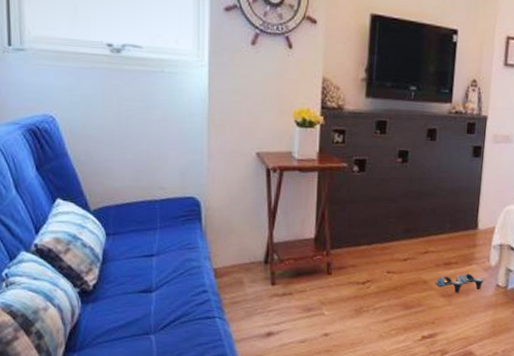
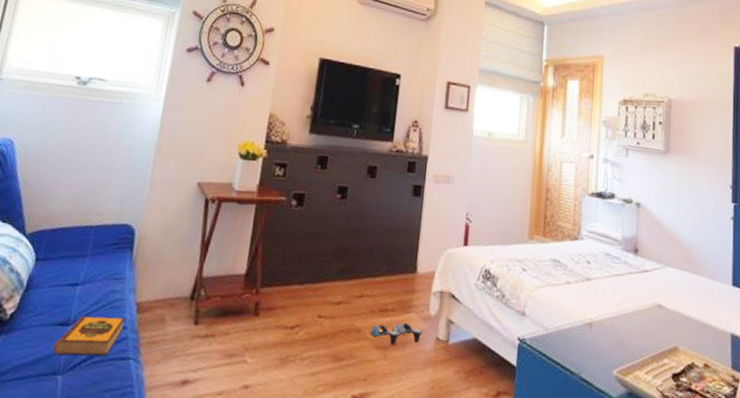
hardback book: none [141,282,205,319] -> present [52,315,125,356]

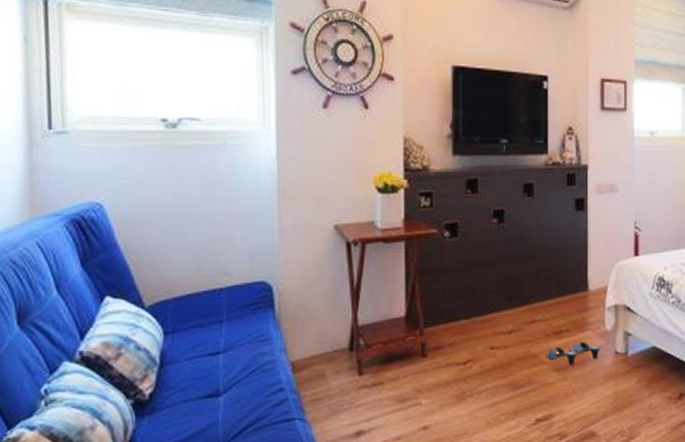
hardback book: present [52,315,125,356] -> none [206,380,281,428]

